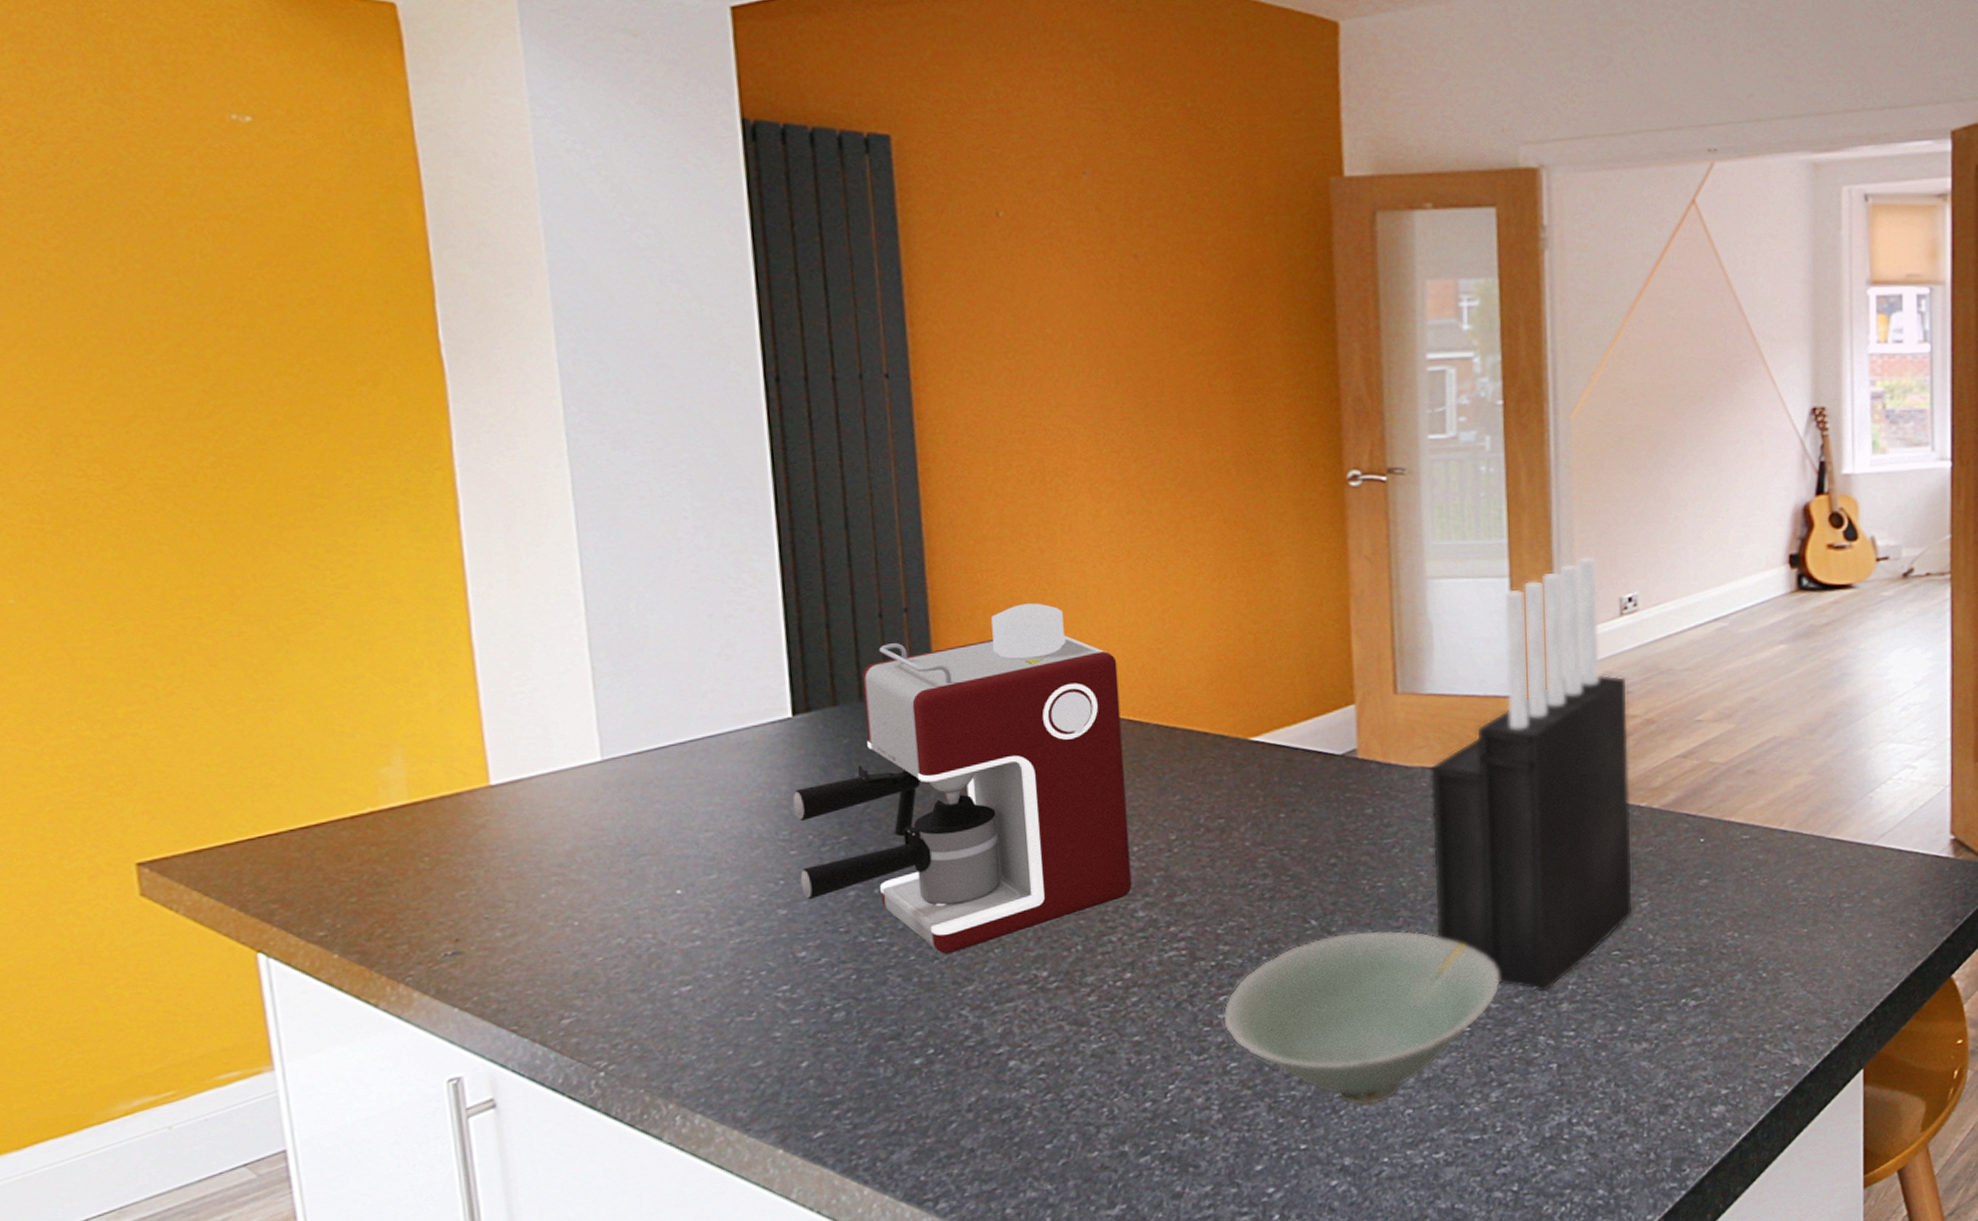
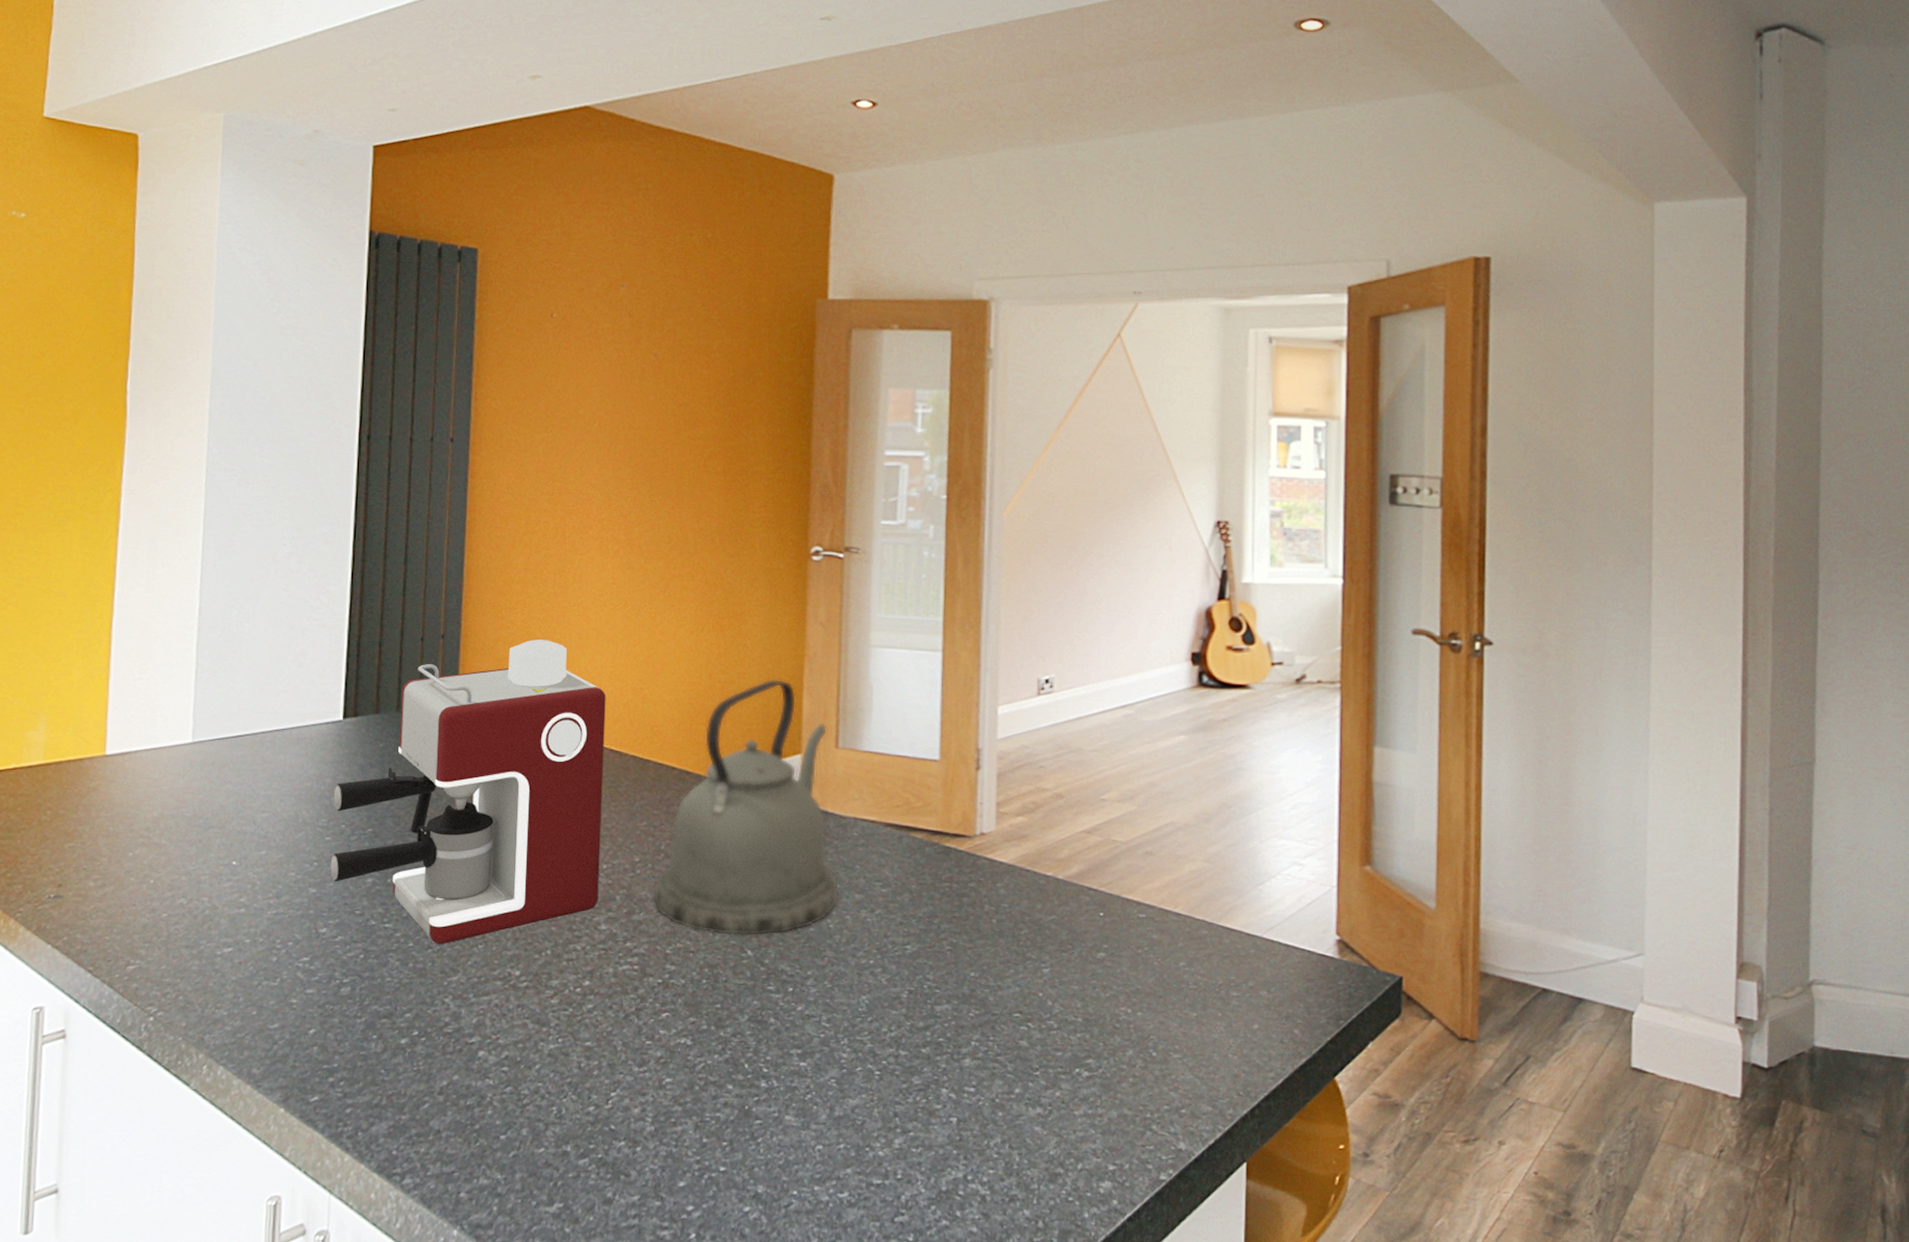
kettle: none [1194,623,1411,908] -> present [652,678,840,936]
bowl: present [1223,930,1500,1106] -> none [664,966,910,1137]
knife block: present [1429,555,1634,992] -> none [856,638,1041,1045]

